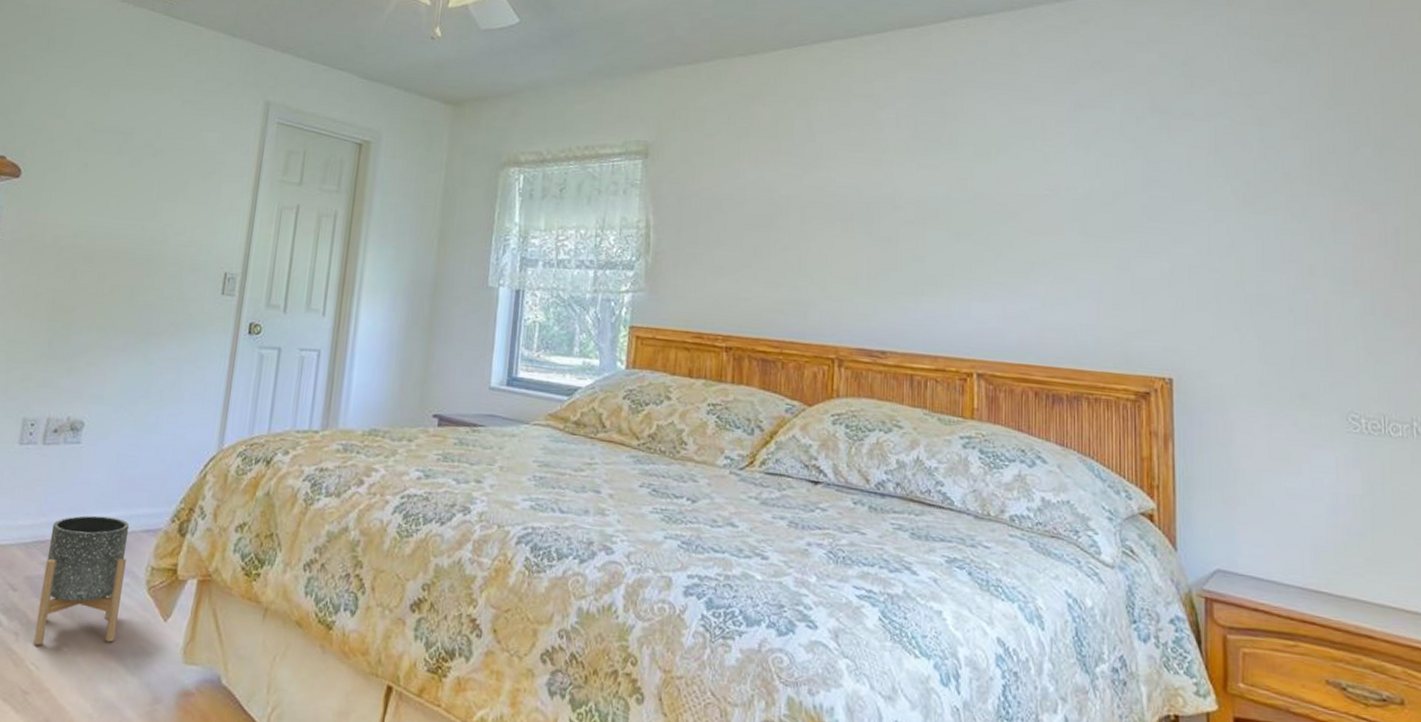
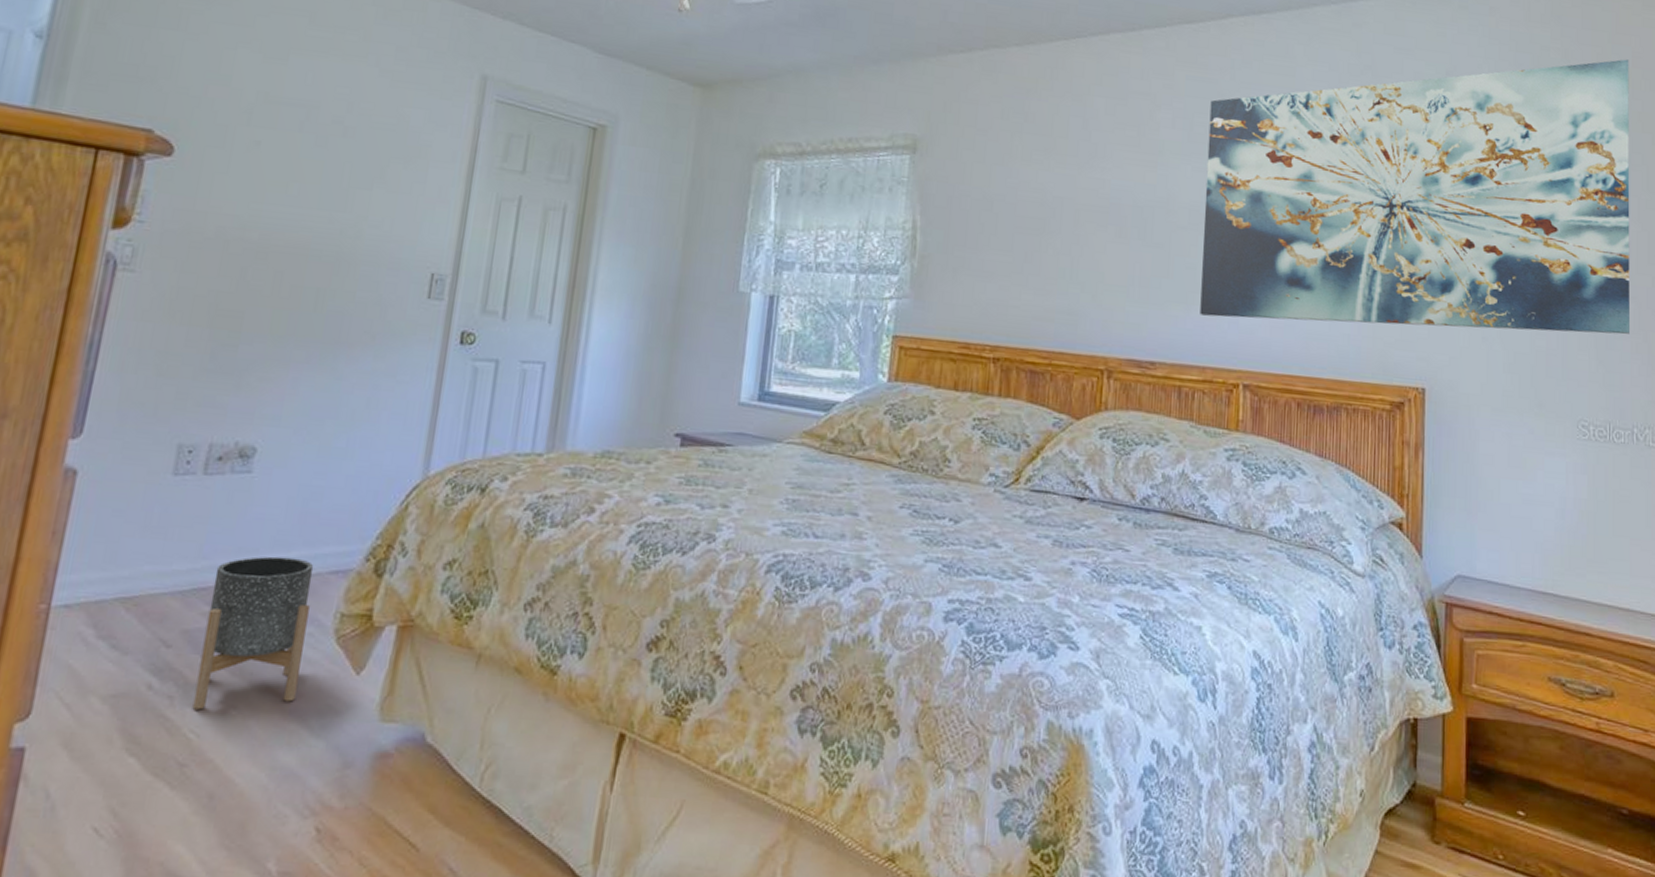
wall art: none [930,42,1404,324] -> present [1200,59,1631,335]

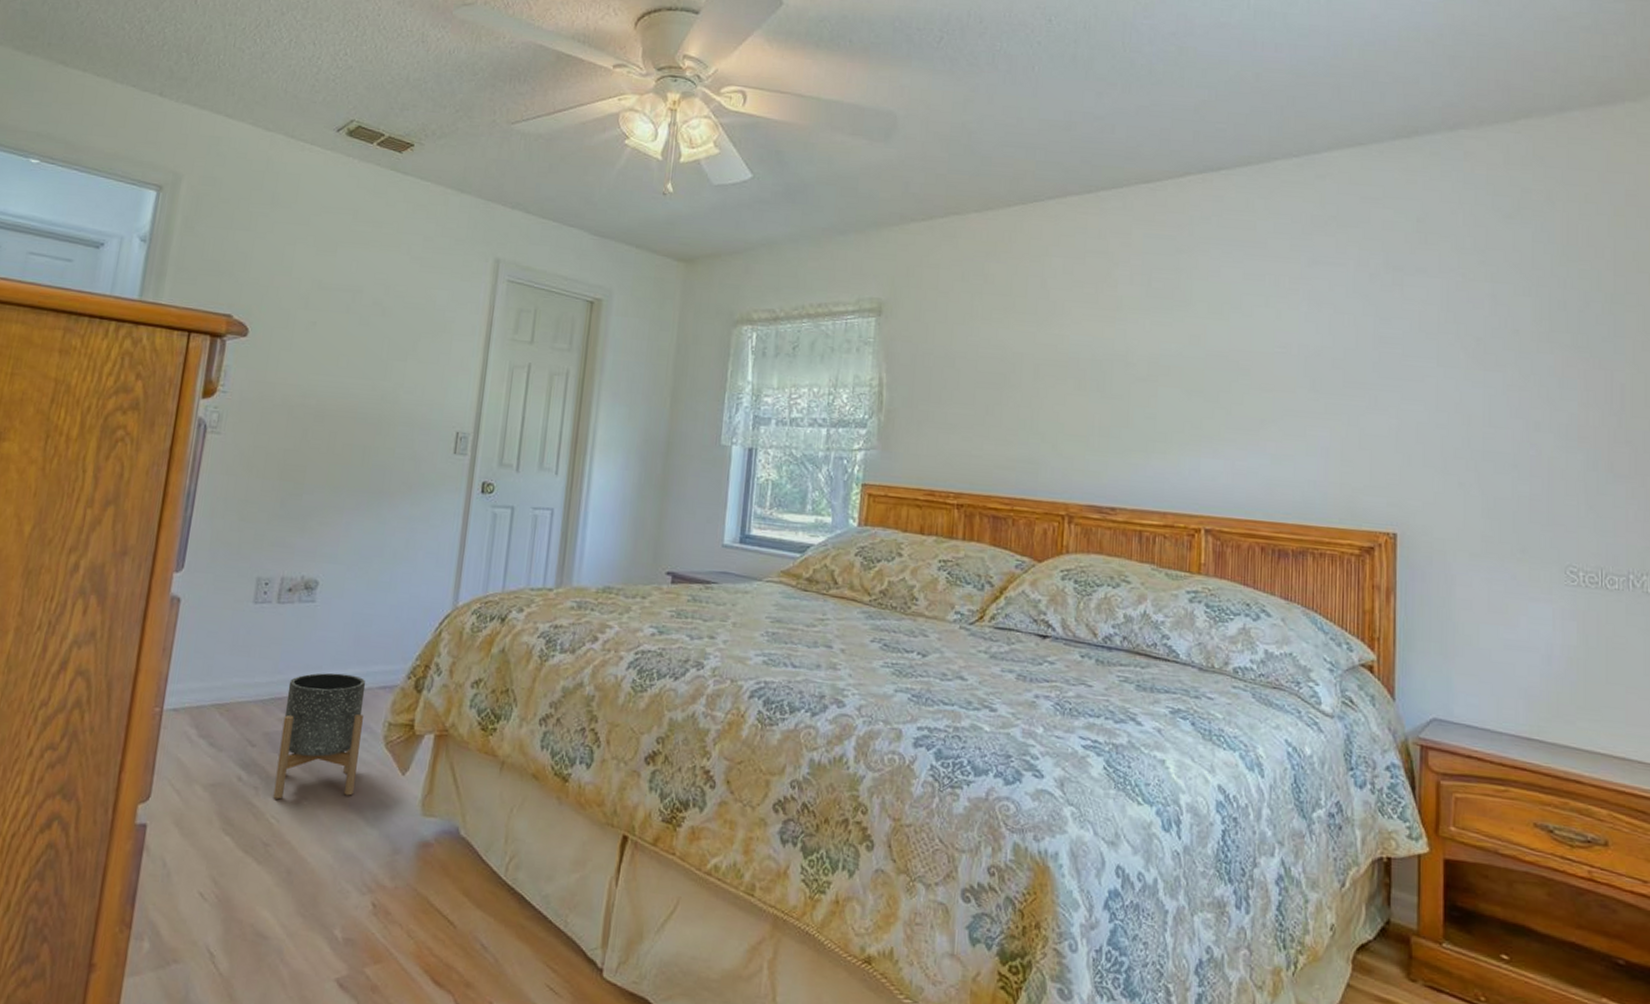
wall art: present [1200,59,1631,335] -> none [1160,198,1625,479]

